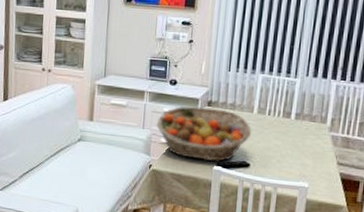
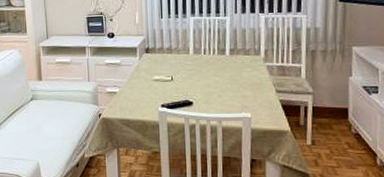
fruit basket: present [156,106,252,162] -> none [100,54,191,104]

